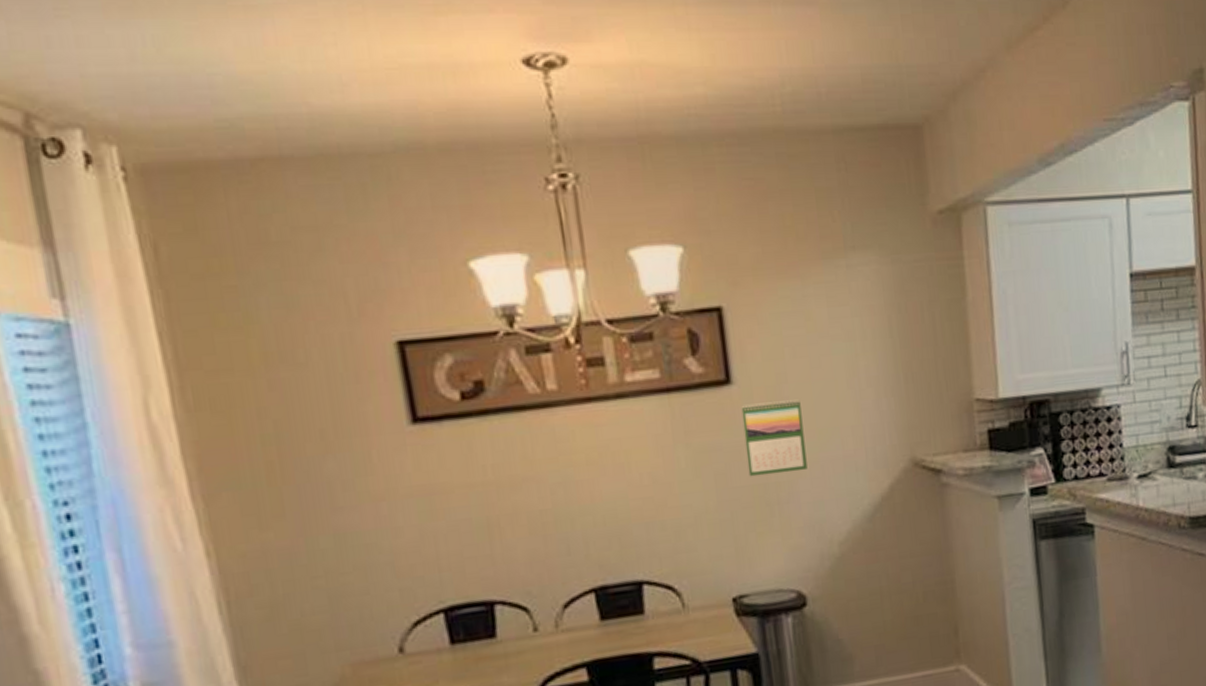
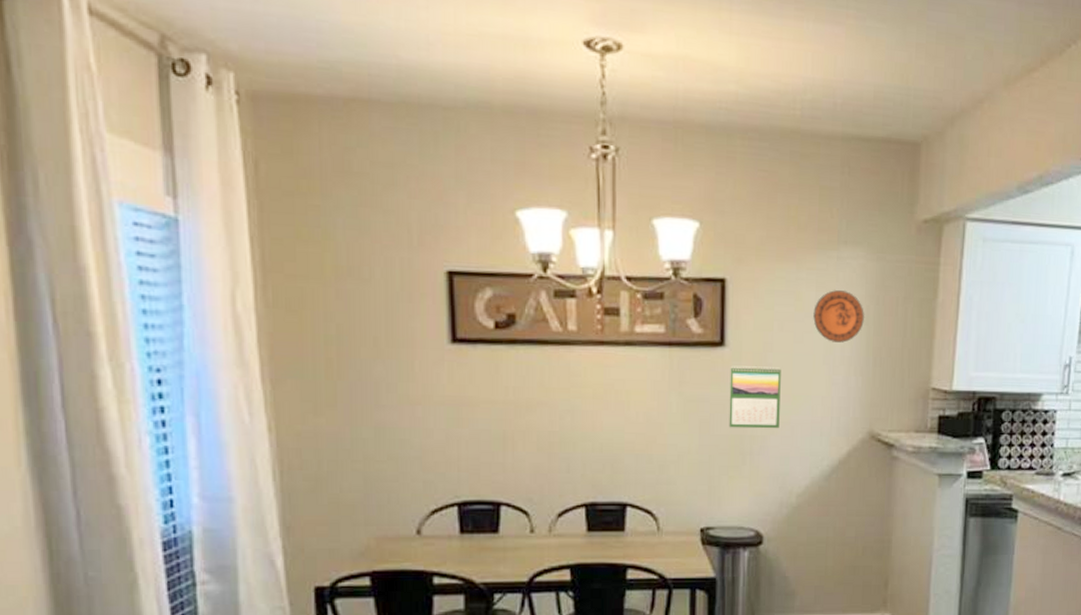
decorative plate: none [827,302,888,363] -> present [813,290,865,343]

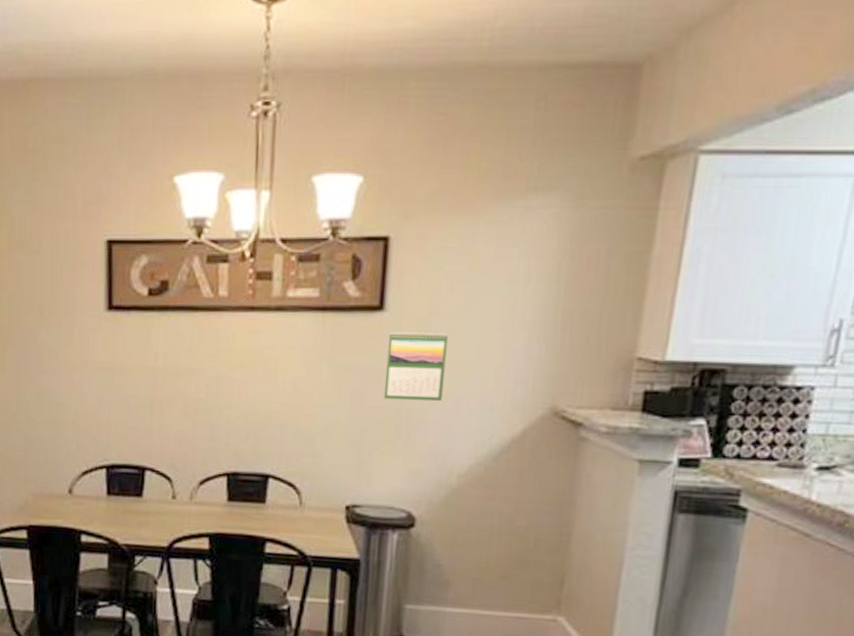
decorative plate: present [813,290,865,343] -> none [490,245,555,305]

